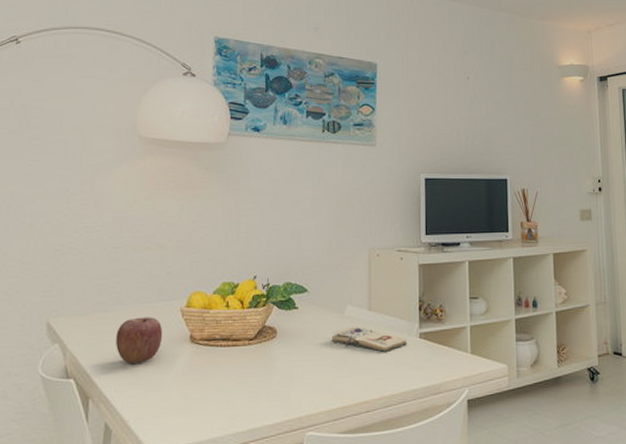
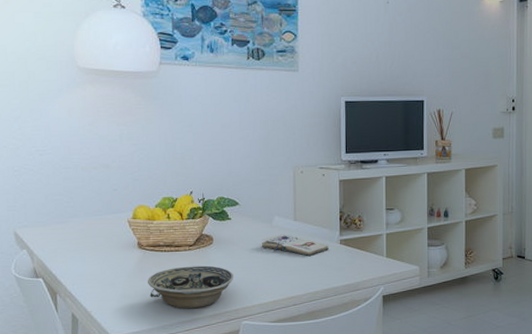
apple: present [116,317,163,363] -> none [74,227,115,266]
bowl: none [198,363,299,417] -> present [148,265,234,309]

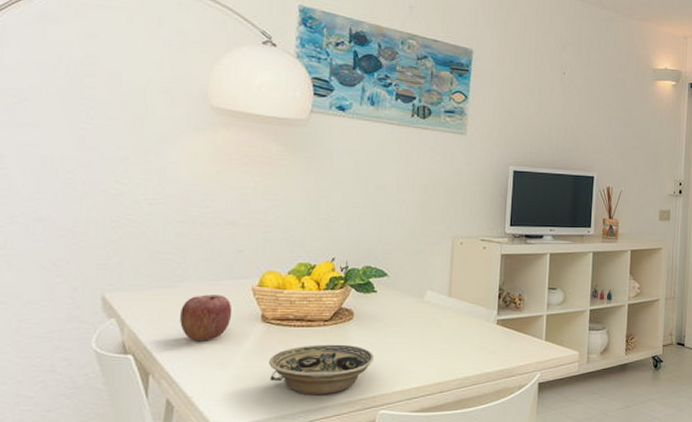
apple: none [74,227,115,266] -> present [180,295,233,341]
paperback book: present [261,234,329,256] -> none [409,311,484,336]

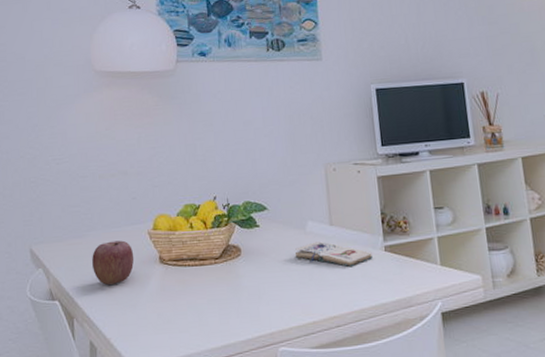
bowl: present [269,344,375,396] -> none [171,281,267,334]
paperback book: none [409,311,484,336] -> present [295,241,372,266]

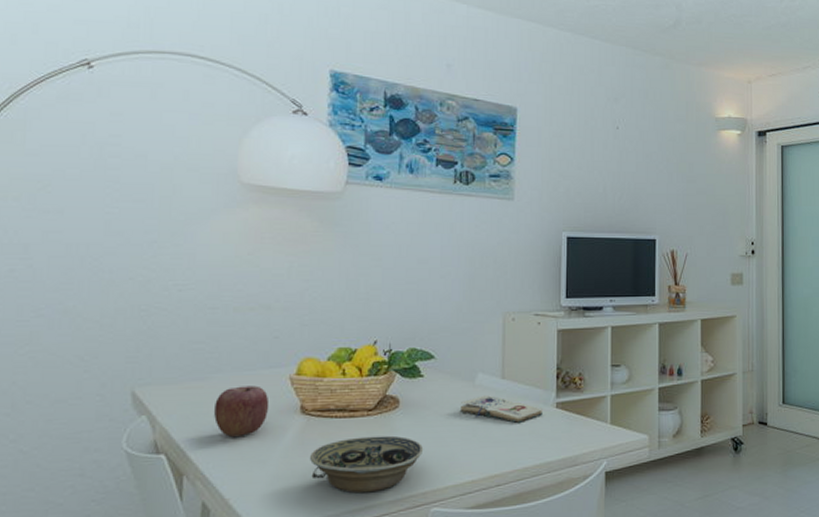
bowl: none [171,281,267,334] -> present [310,435,424,493]

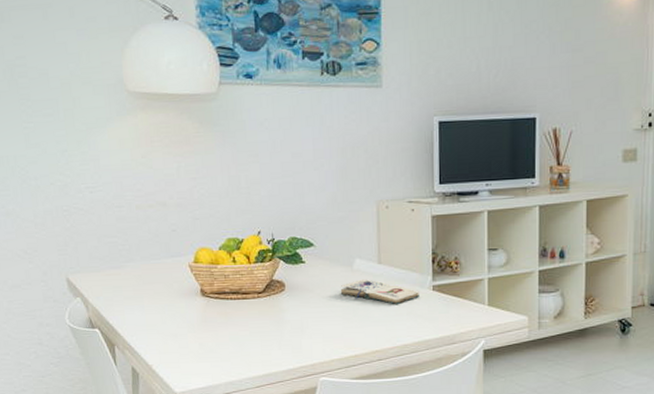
apple: present [214,385,270,437] -> none [131,272,175,315]
bowl: present [310,435,424,493] -> none [213,315,310,363]

